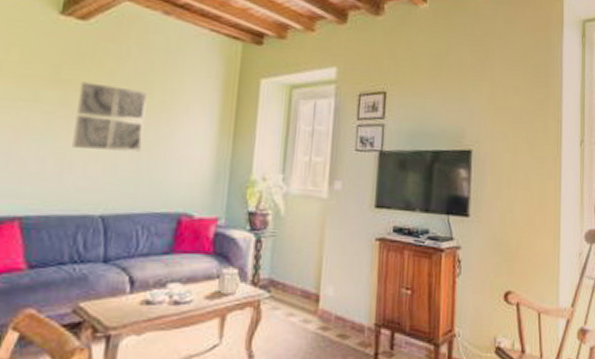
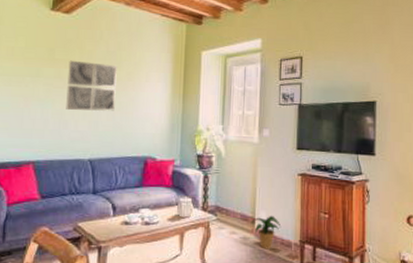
potted plant: none [315,292,353,336] -> present [251,216,282,250]

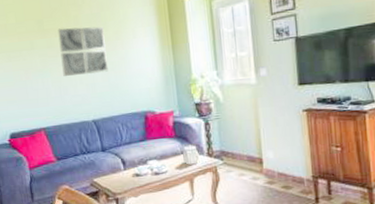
potted plant: present [251,216,282,250] -> none [259,155,291,188]

